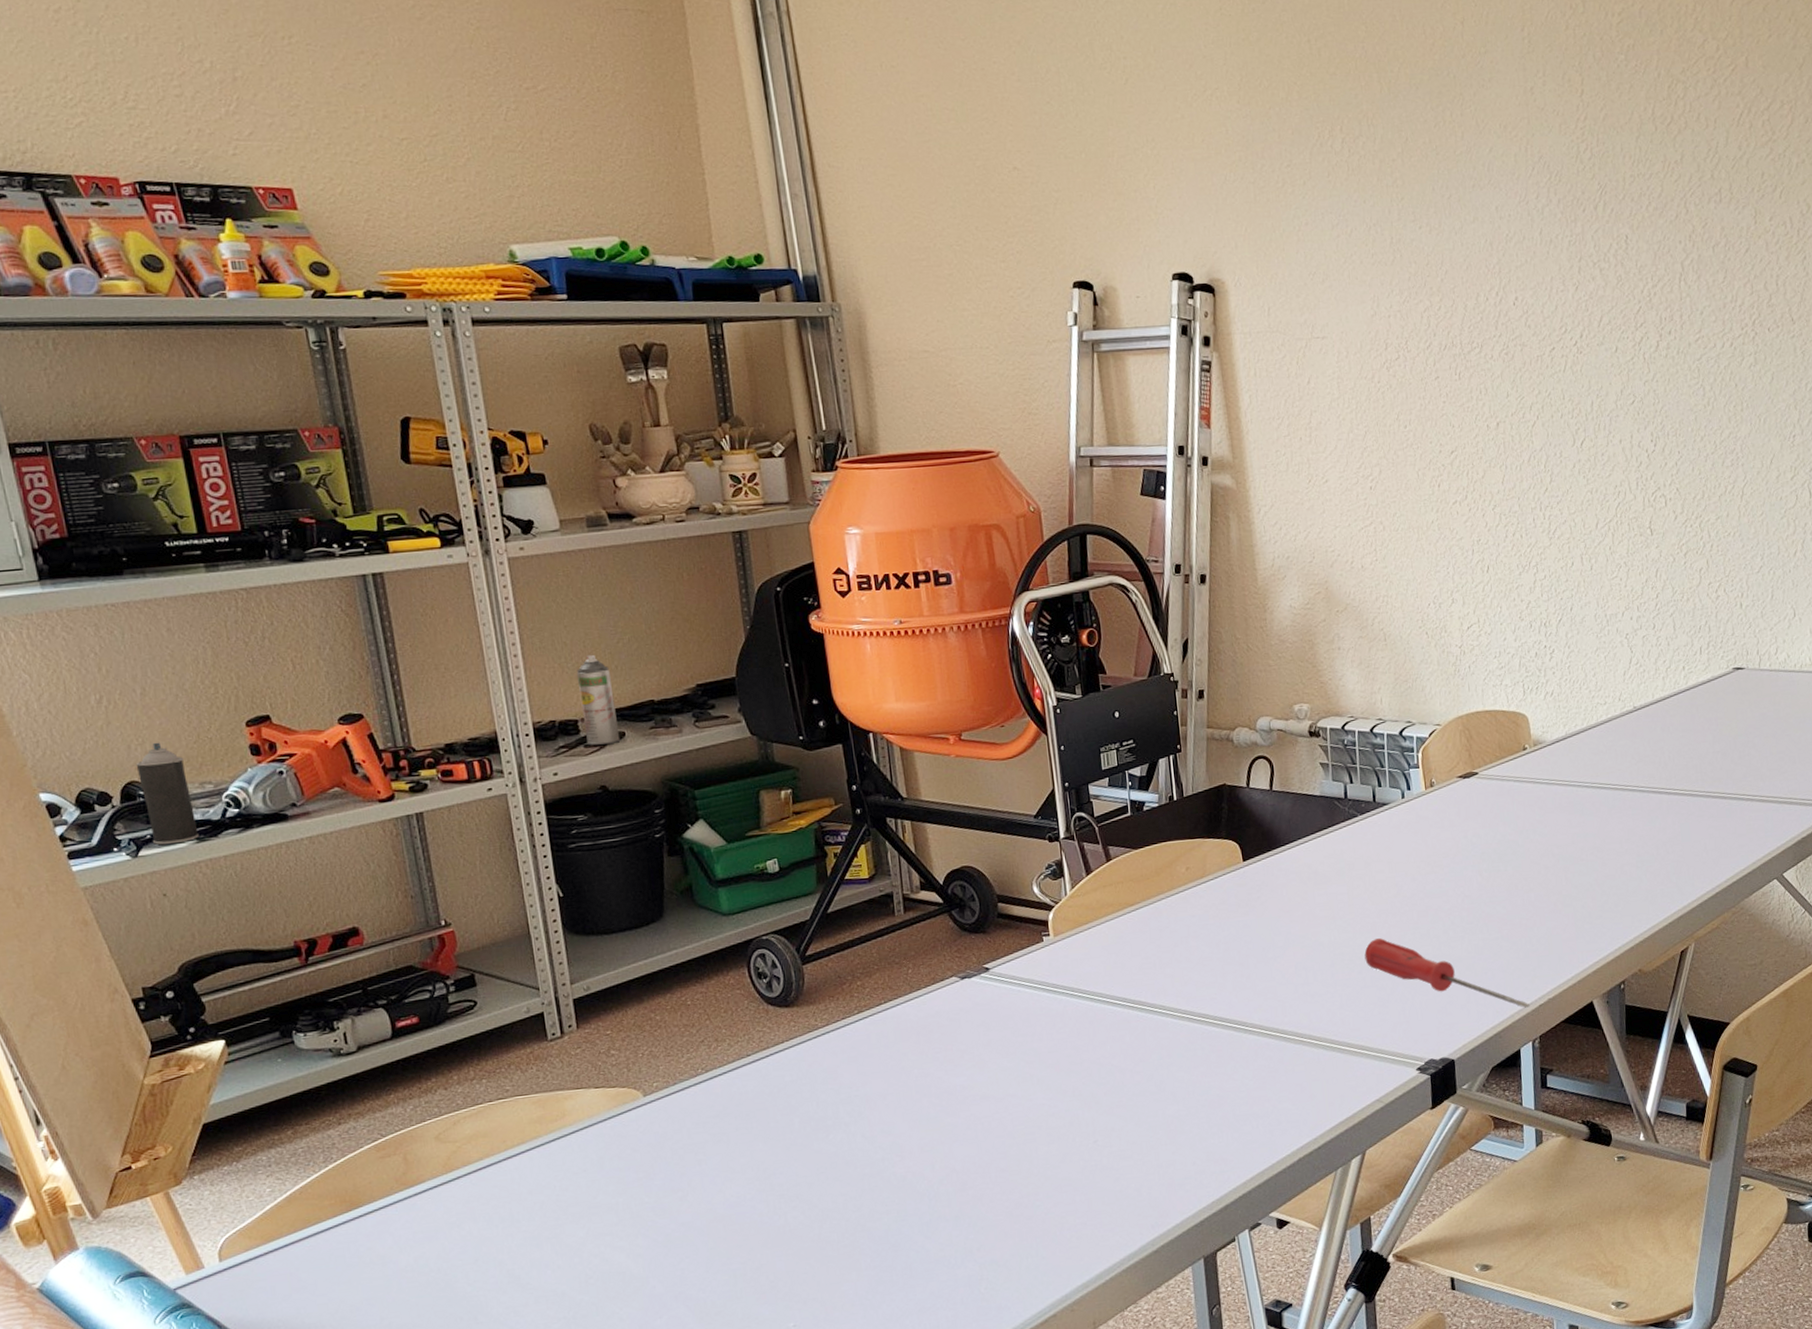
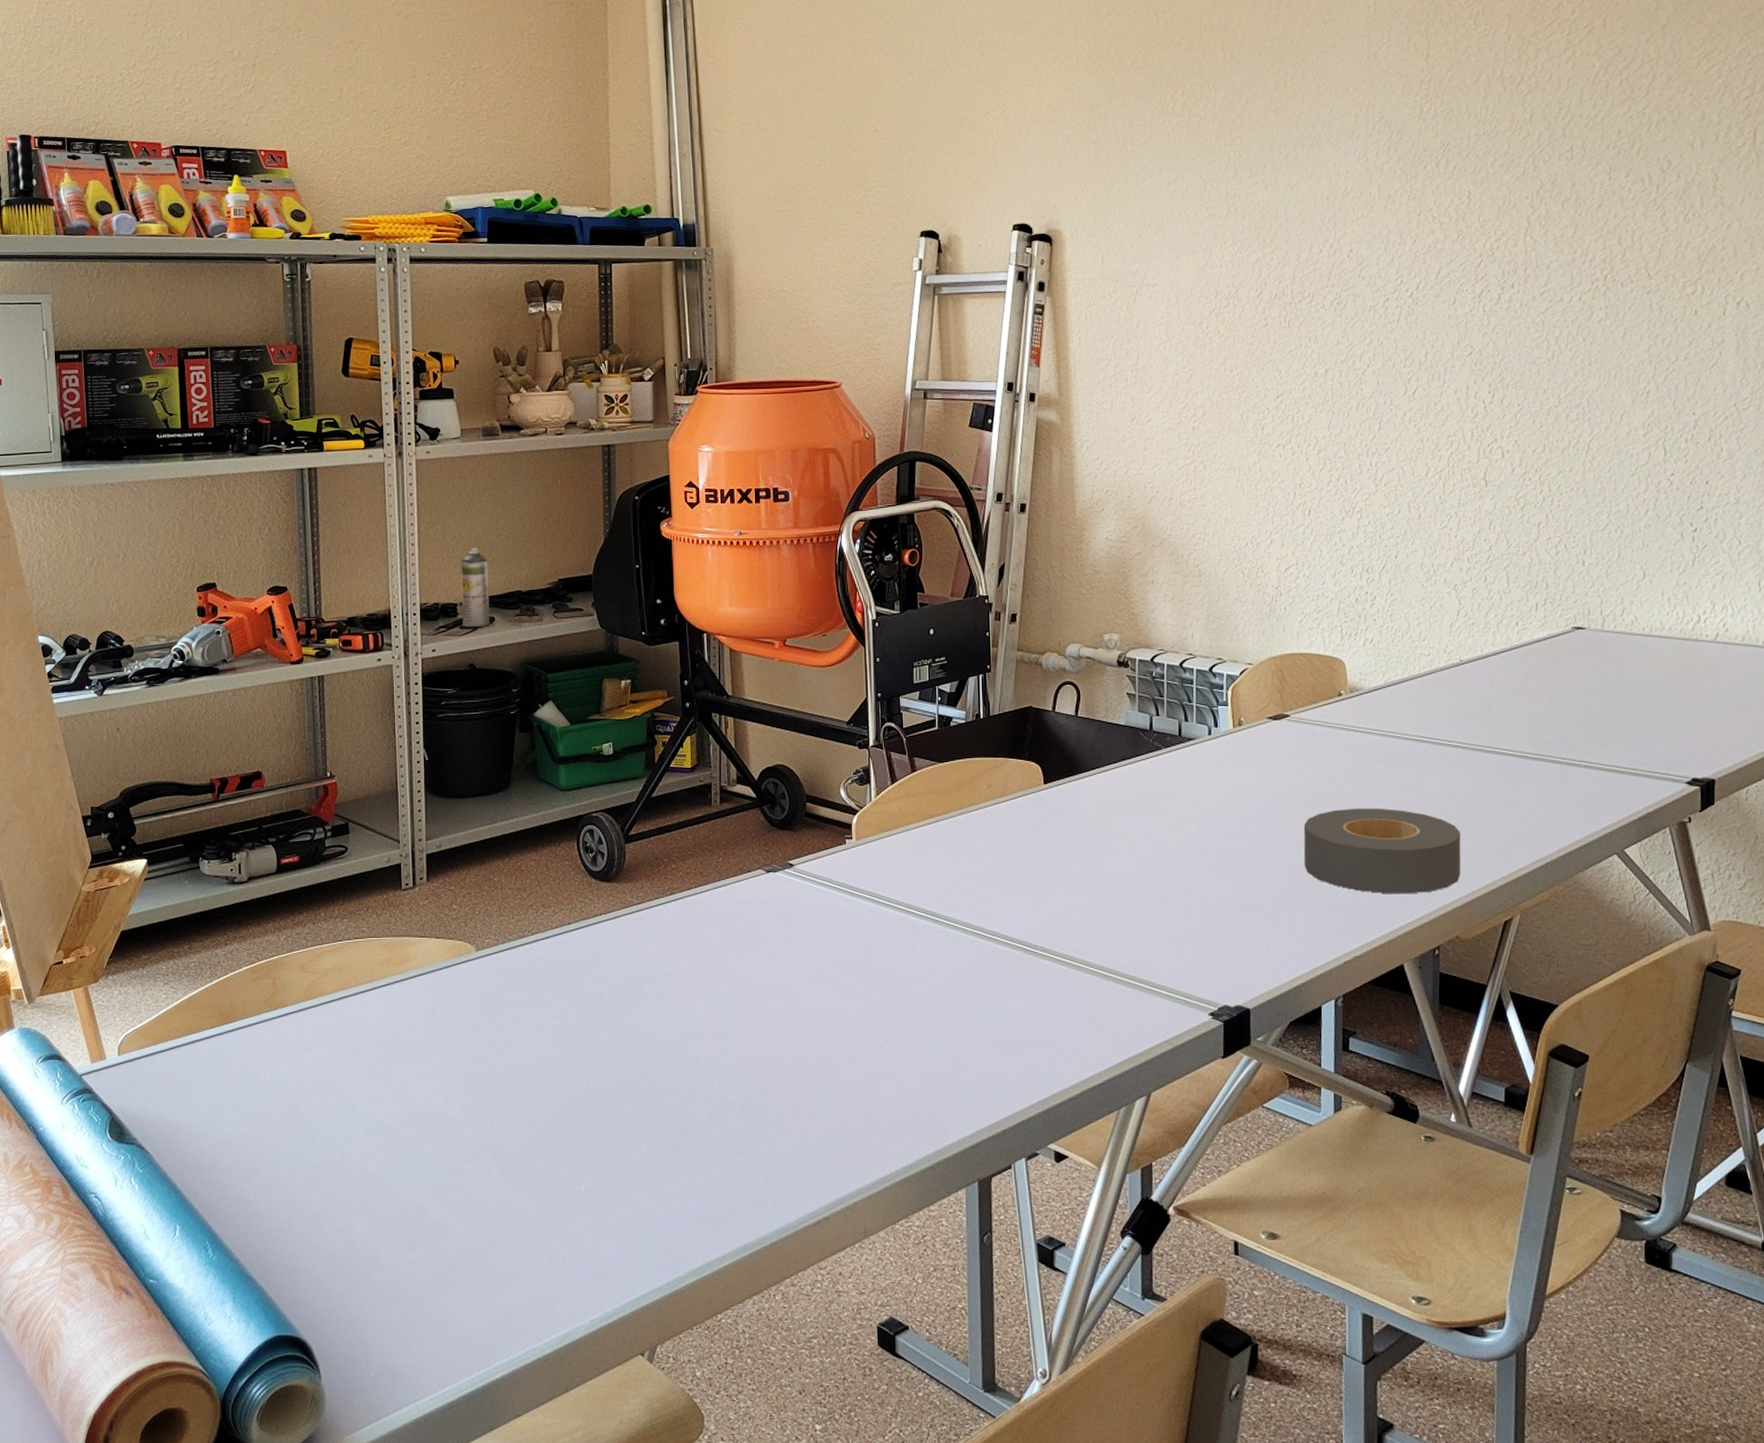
spray can: present [135,742,199,845] -> none [111,600,150,687]
screwdriver: present [1364,938,1531,1008] -> none [1161,875,1335,963]
adhesive tape: none [1496,855,1641,937] -> present [1303,808,1461,894]

